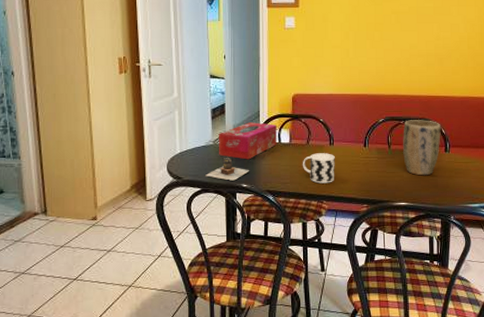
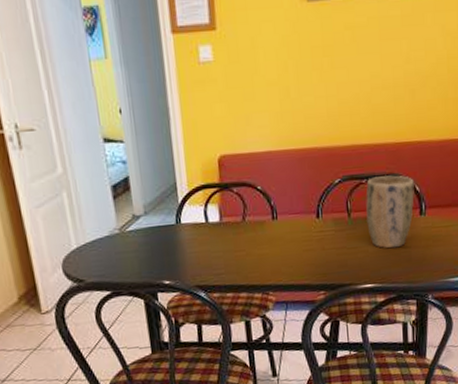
teapot: present [205,157,250,181] -> none [114,247,172,278]
tissue box: present [218,122,277,160] -> none [124,198,204,249]
cup: present [302,153,335,184] -> none [238,230,282,271]

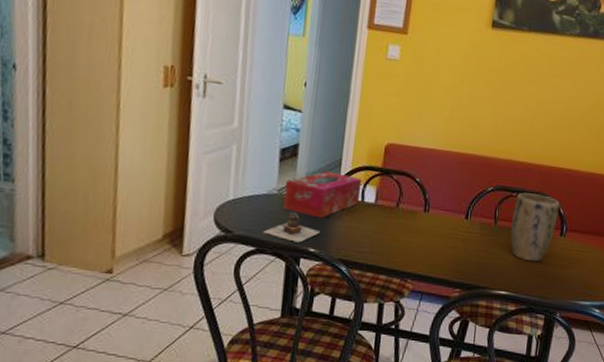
teapot: none [114,247,172,278] -> present [263,211,321,243]
tissue box: none [124,198,204,249] -> present [284,171,362,219]

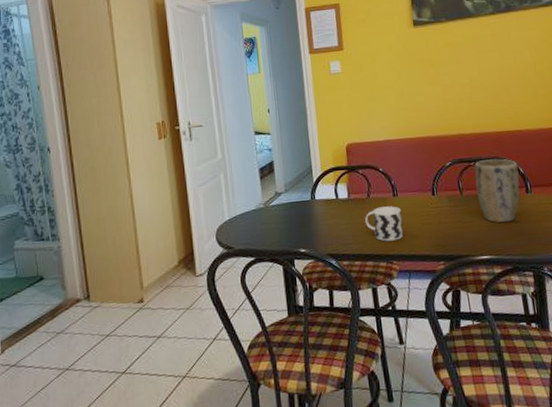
teapot: present [263,211,321,243] -> none [258,219,307,247]
tissue box: present [284,171,362,219] -> none [268,178,334,222]
cup: none [387,219,429,259] -> present [364,206,403,242]

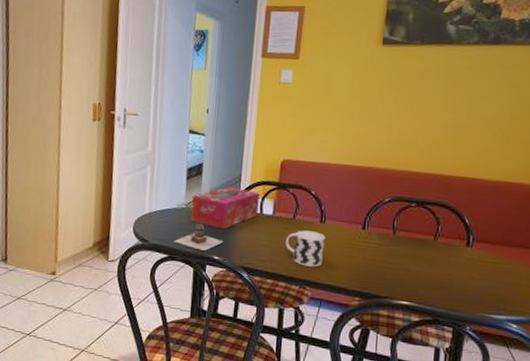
teapot: none [258,219,307,247] -> present [173,223,224,251]
tissue box: none [268,178,334,222] -> present [191,187,260,229]
plant pot: present [474,159,520,223] -> none [411,203,464,273]

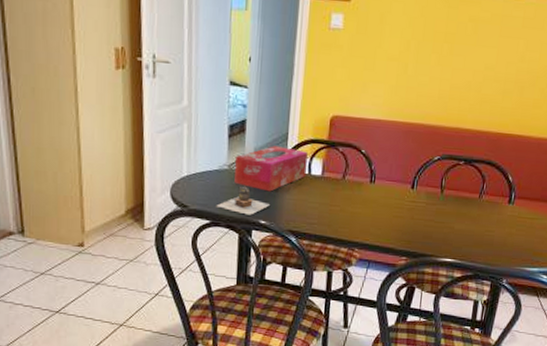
cup: present [285,230,325,267] -> none [334,191,375,229]

